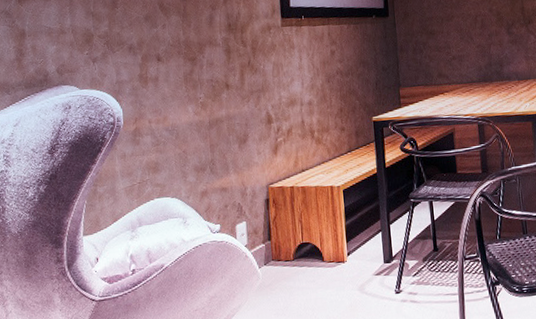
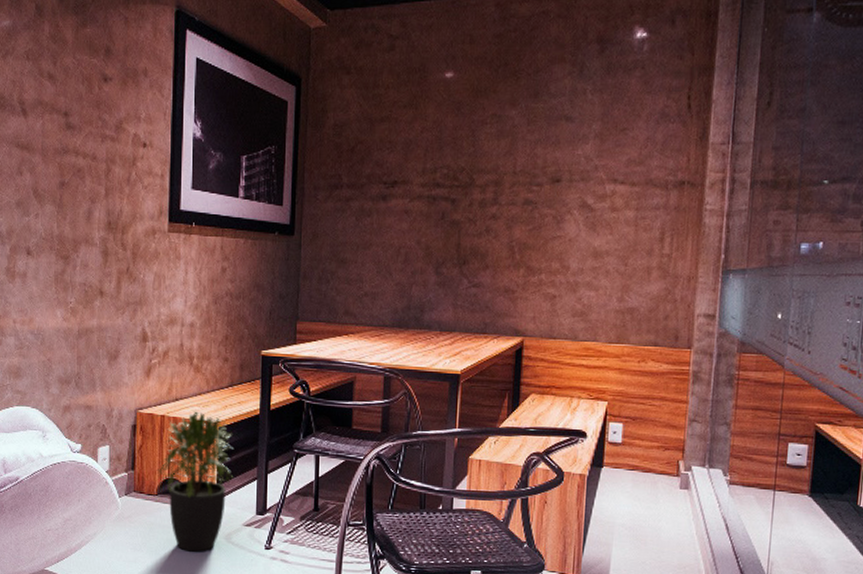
potted plant: none [291,177,360,308] -> present [156,410,233,552]

